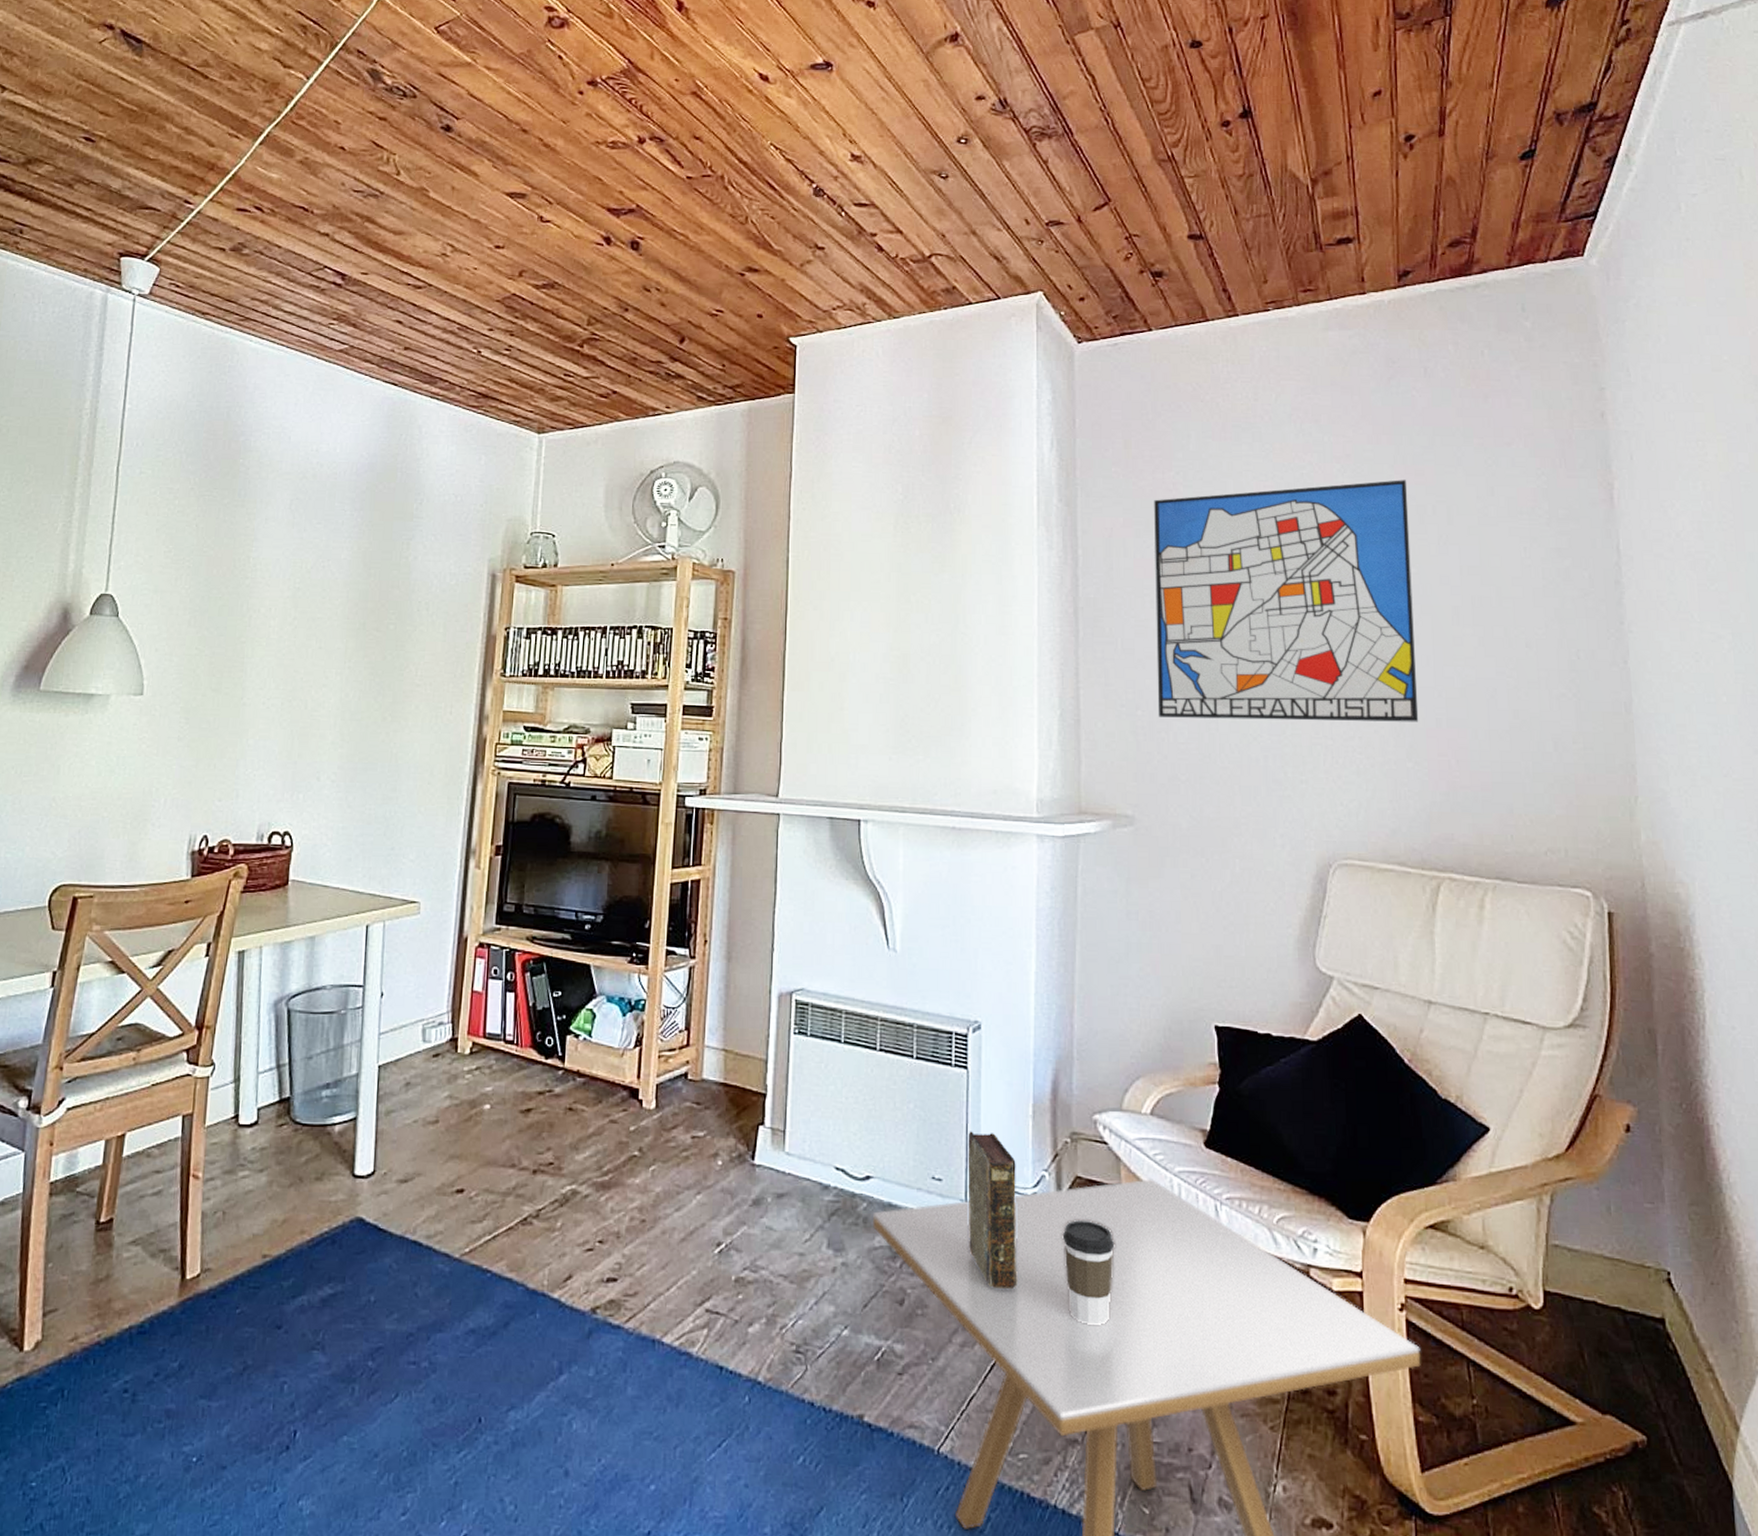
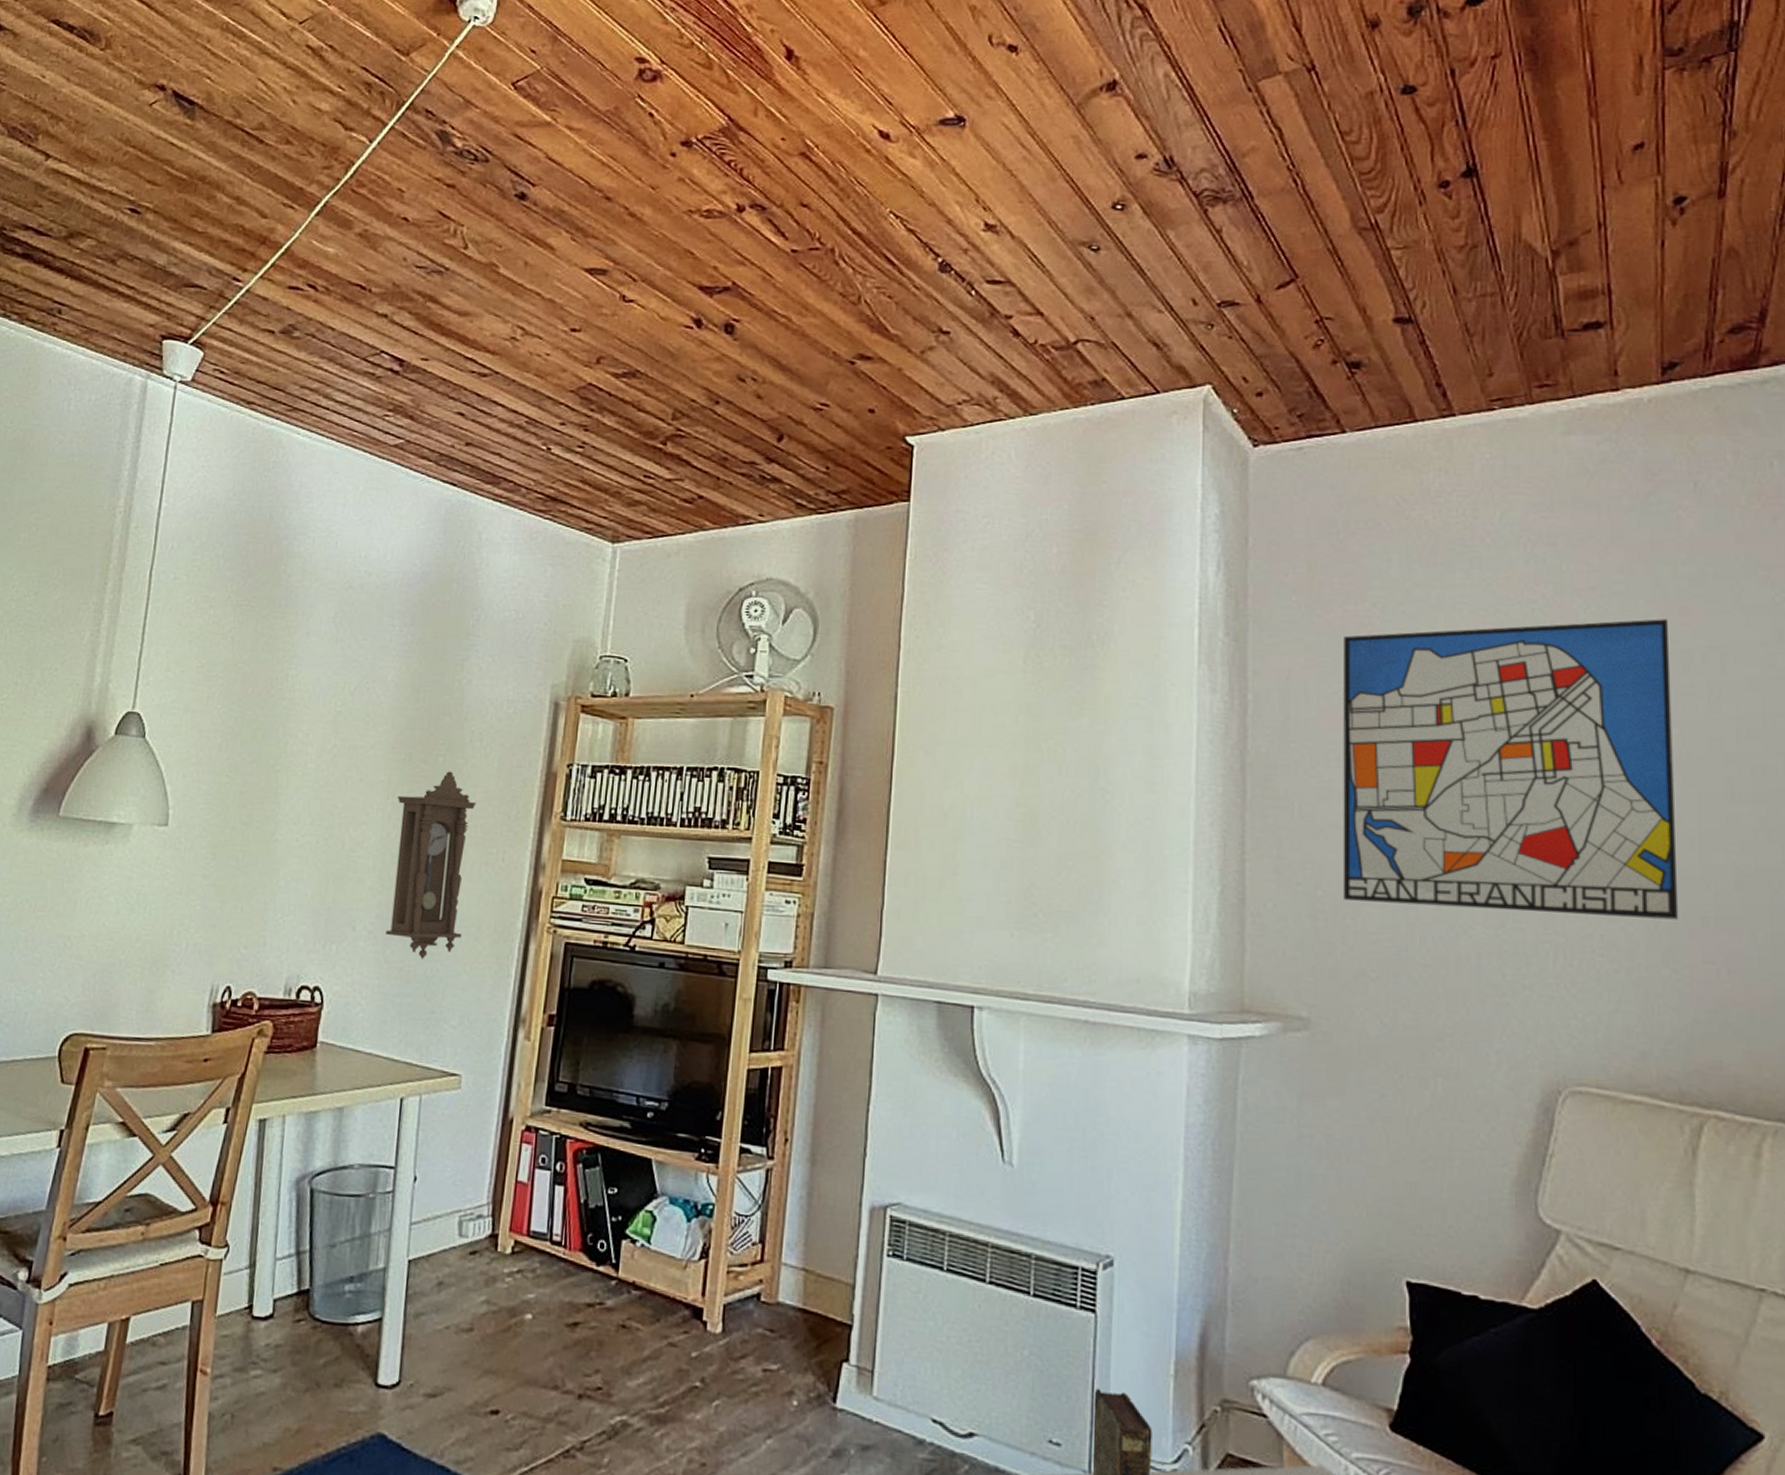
pendulum clock: none [348,637,426,803] -> present [386,771,477,959]

